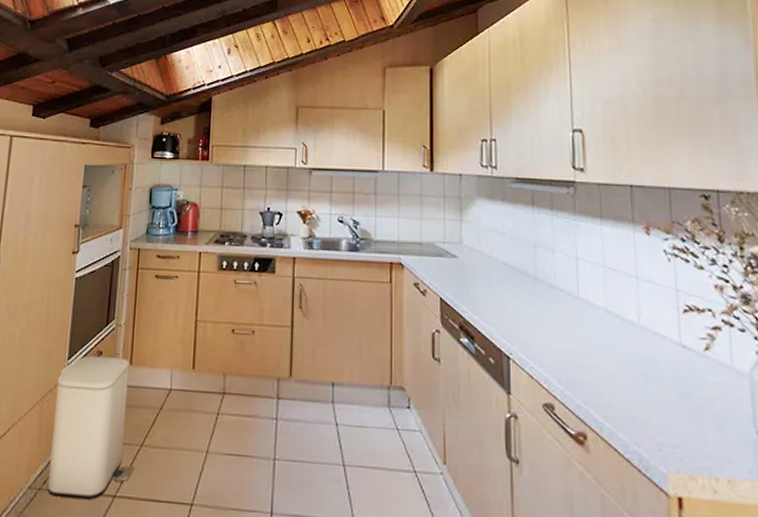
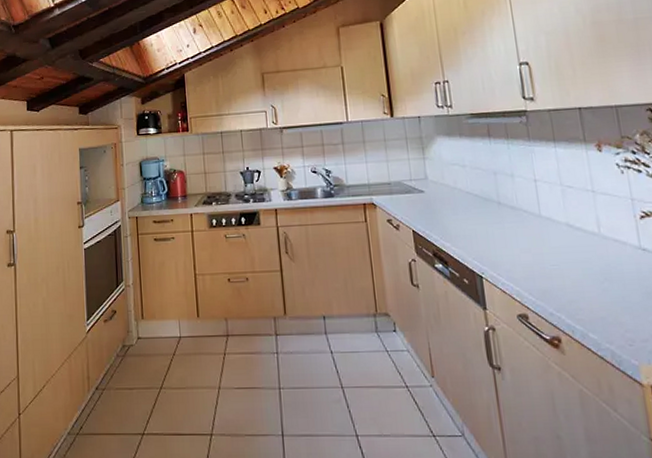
pedal bin: present [47,356,135,500] -> none [80,314,158,439]

